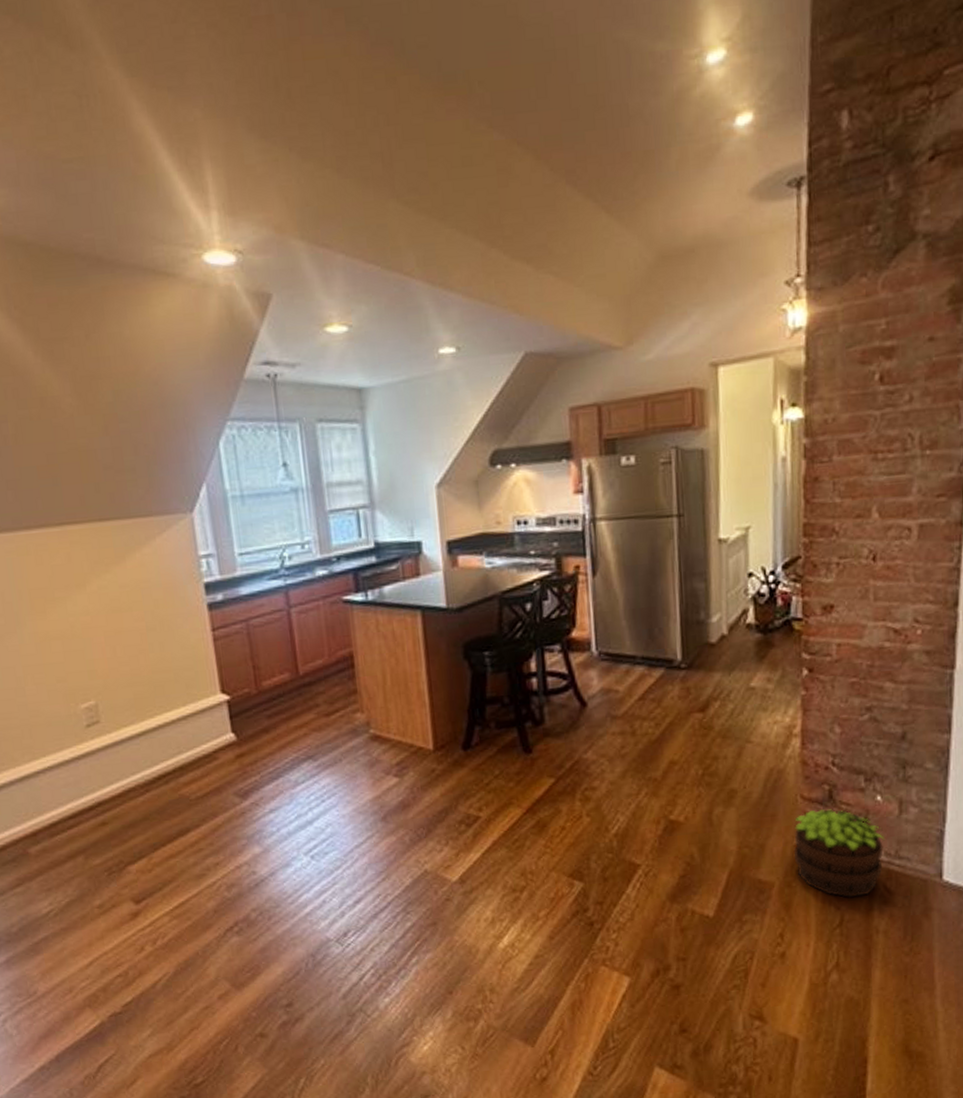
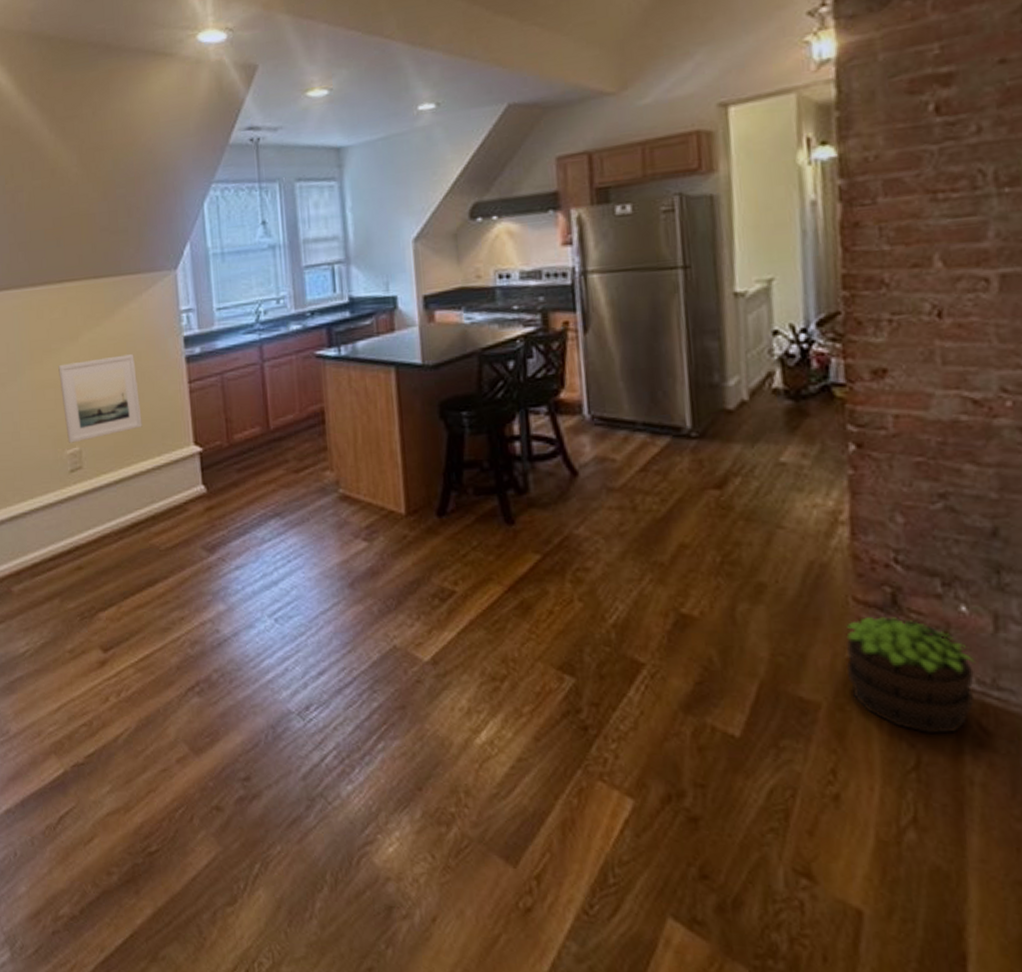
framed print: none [64,602,164,697] -> present [58,354,143,443]

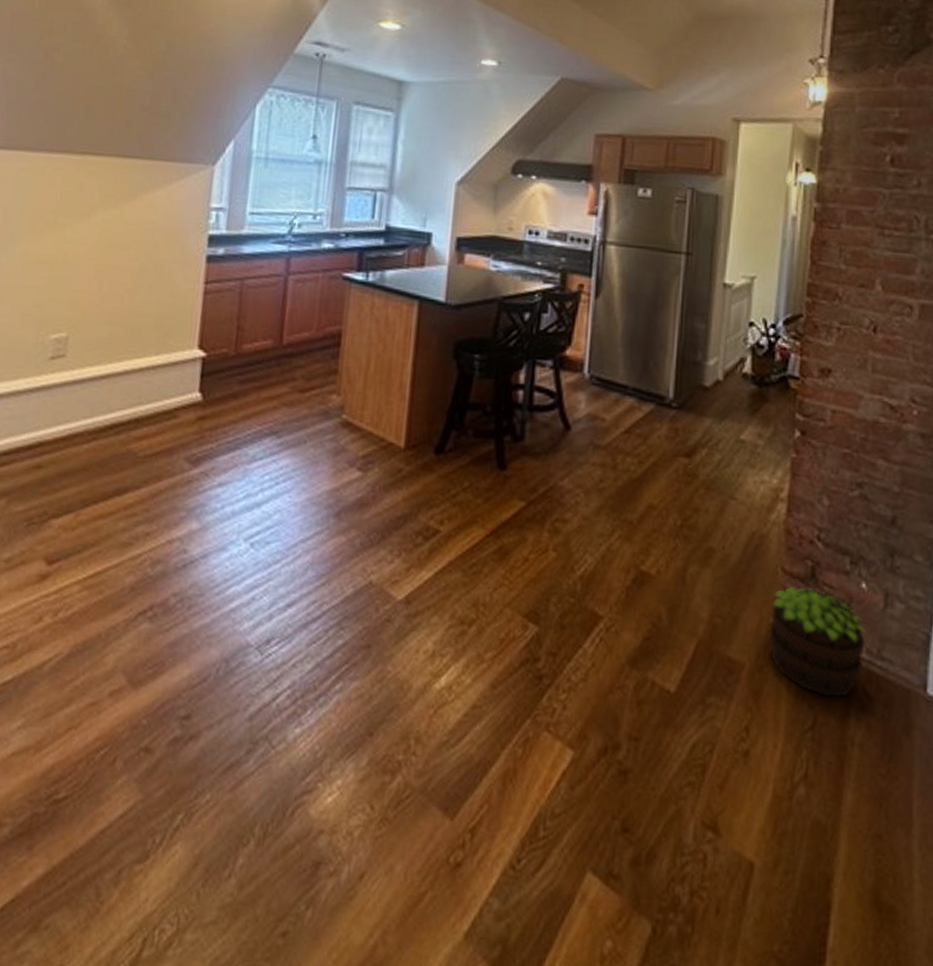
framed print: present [58,354,143,443] -> none [54,241,151,328]

